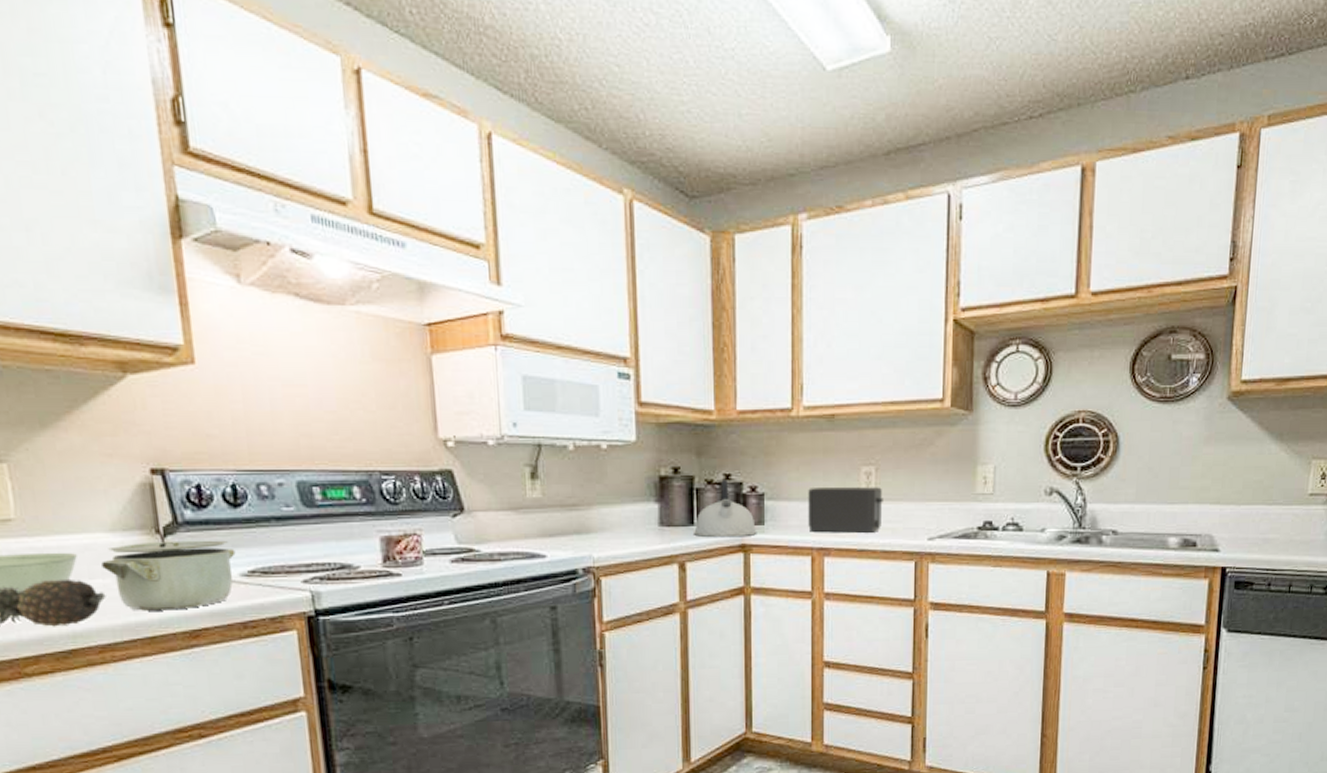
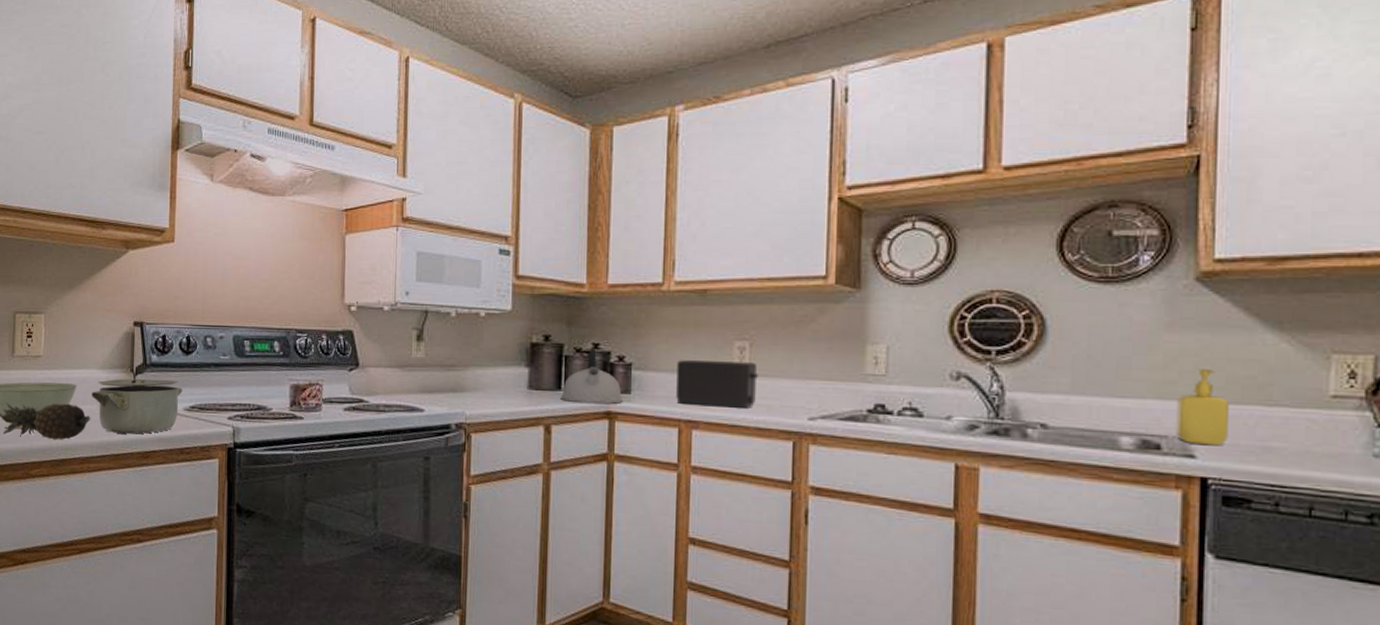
soap dispenser: none [1206,476,1244,541] -> present [1174,369,1229,446]

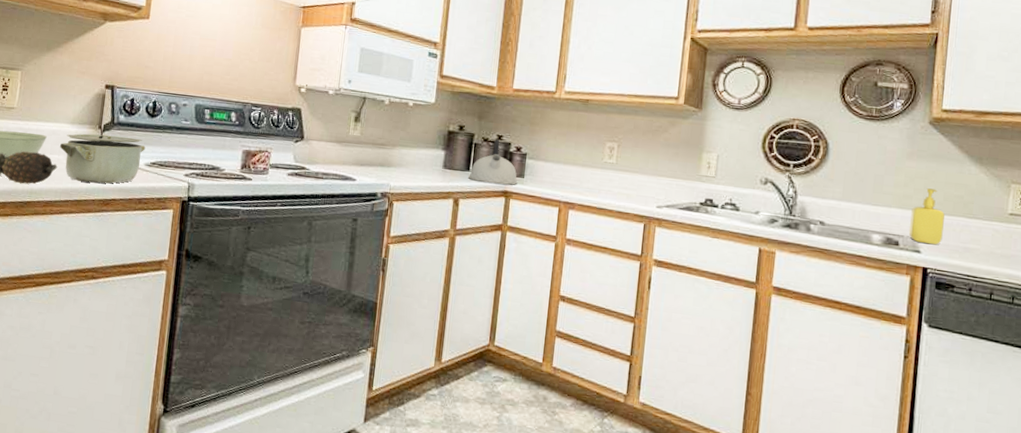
toaster: present [676,360,758,409] -> none [559,154,622,196]

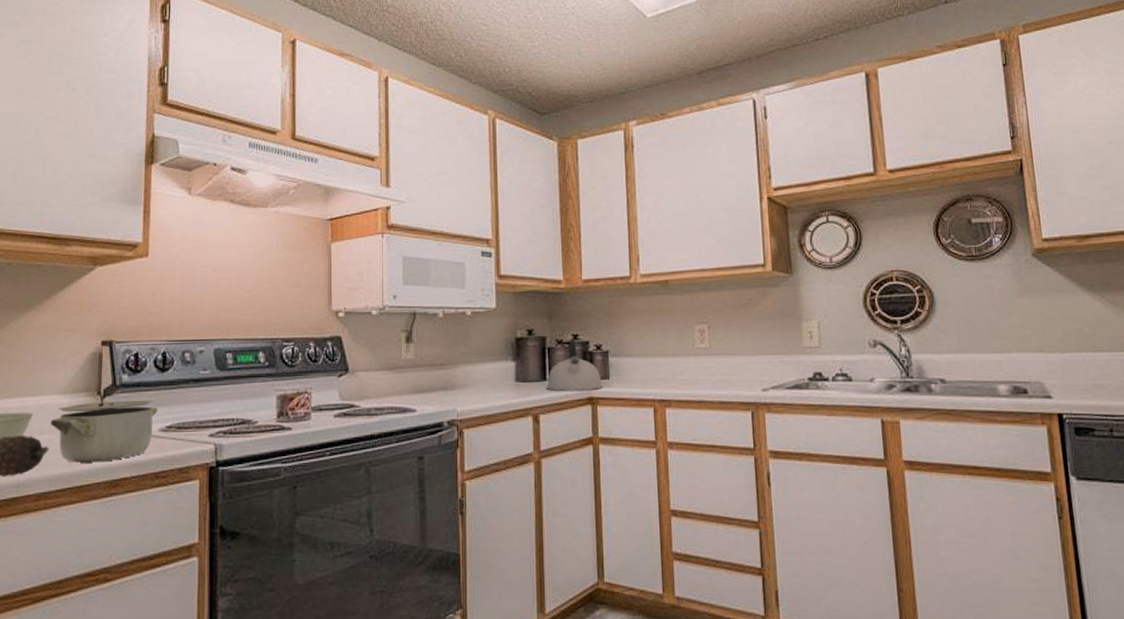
soap dispenser: present [908,188,945,245] -> none [1033,326,1071,387]

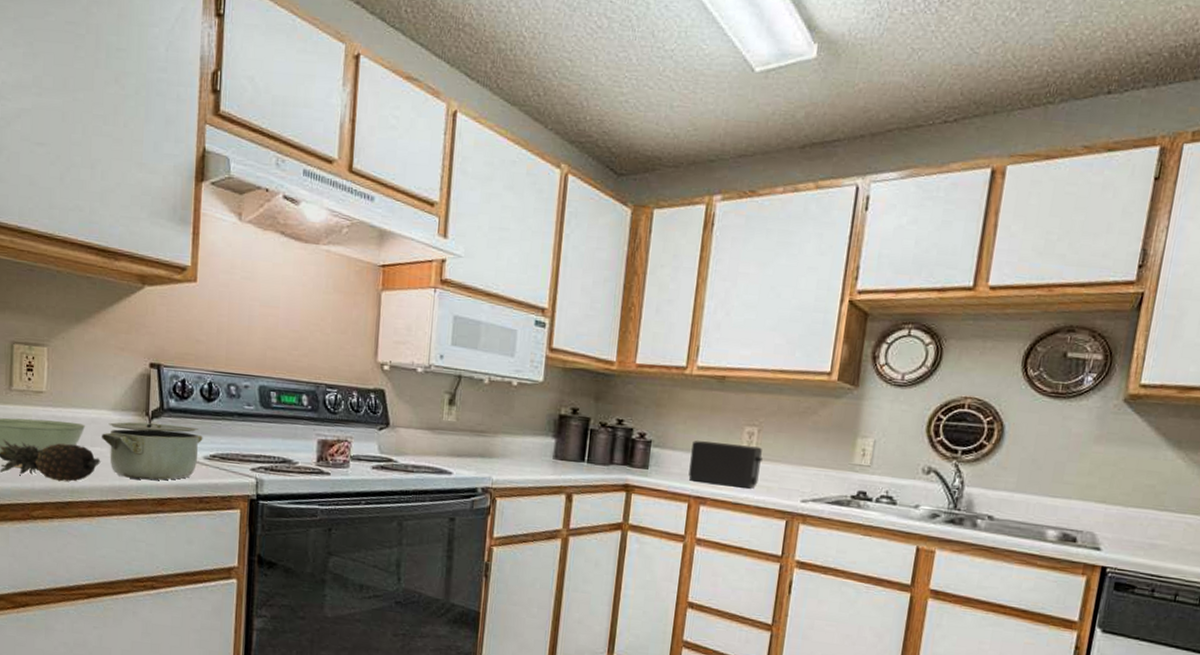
kettle: present [546,338,603,392] -> none [583,423,641,478]
toaster: none [648,343,717,386] -> present [688,440,762,489]

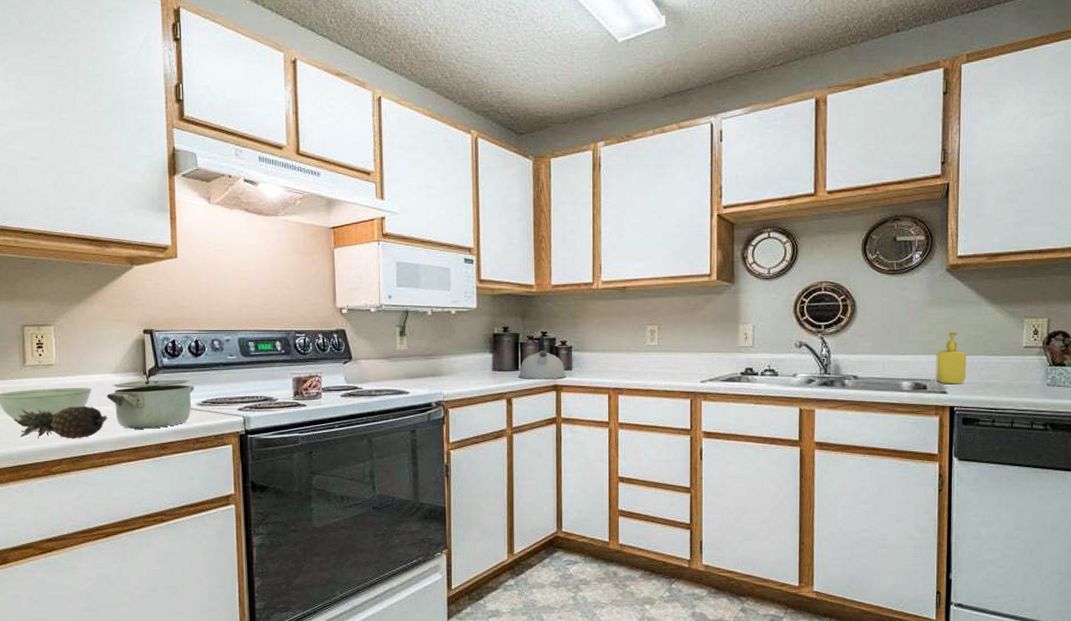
kettle: none [583,423,641,478] -> present [518,335,567,380]
toaster: present [688,440,762,489] -> none [606,342,664,378]
soap dispenser: none [1088,477,1132,542] -> present [934,332,966,385]

